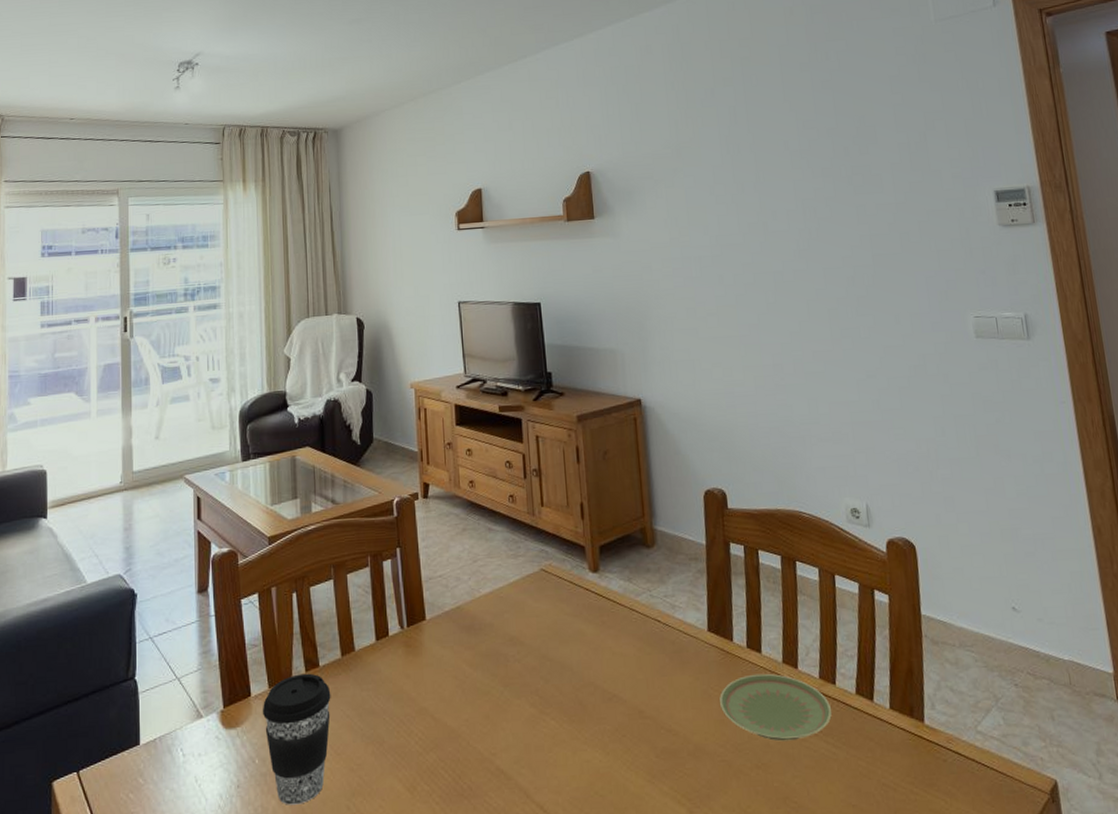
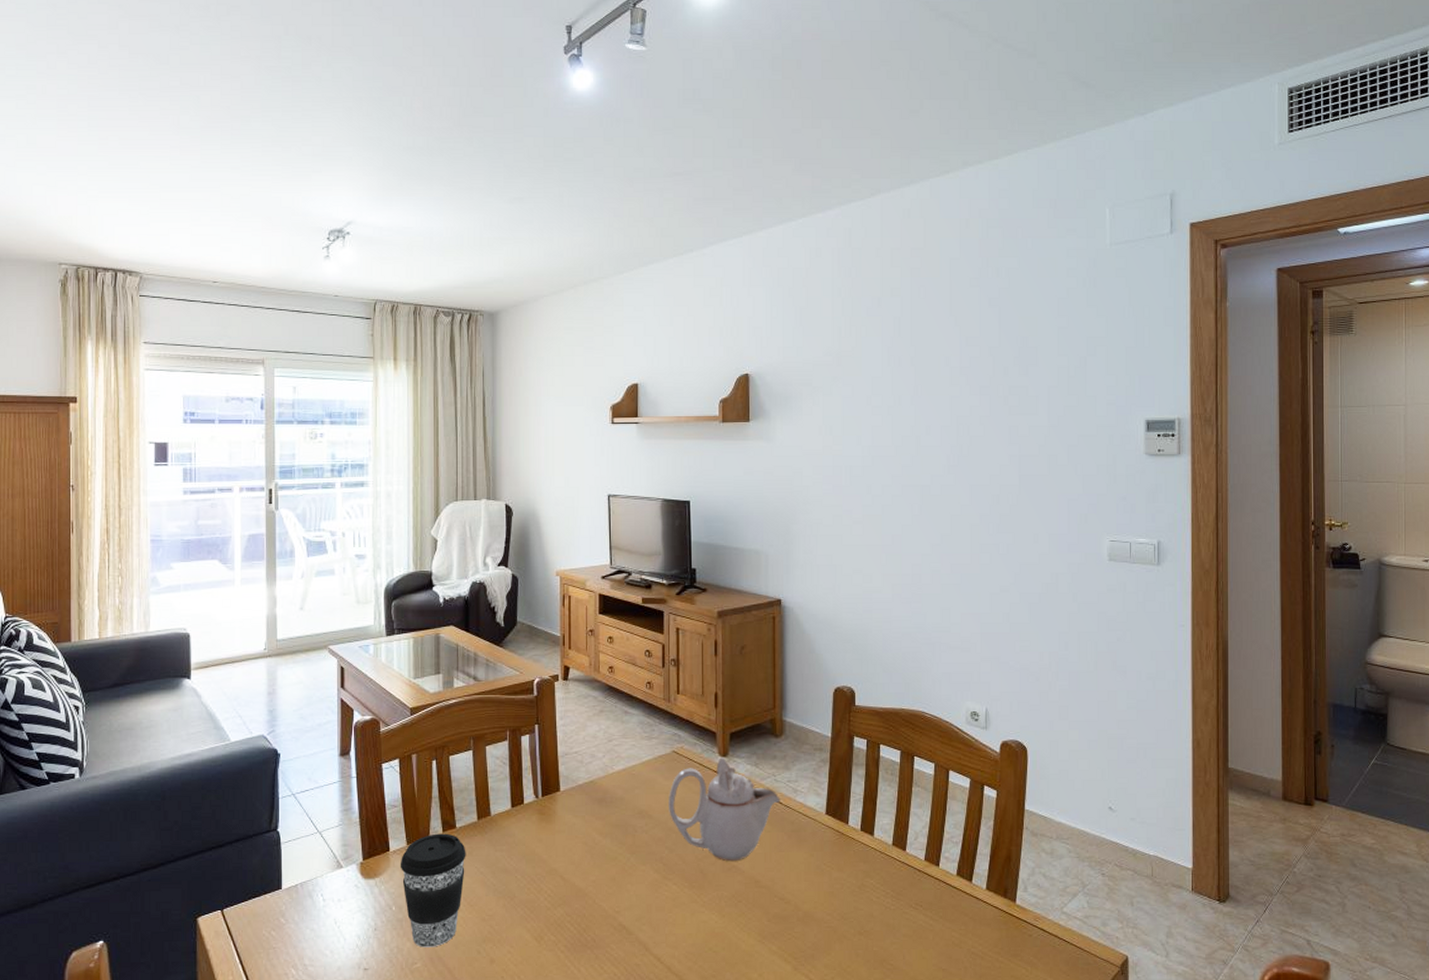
teapot: none [540,573,658,690] -> present [669,757,780,862]
plate: present [719,673,832,742] -> none [831,853,933,913]

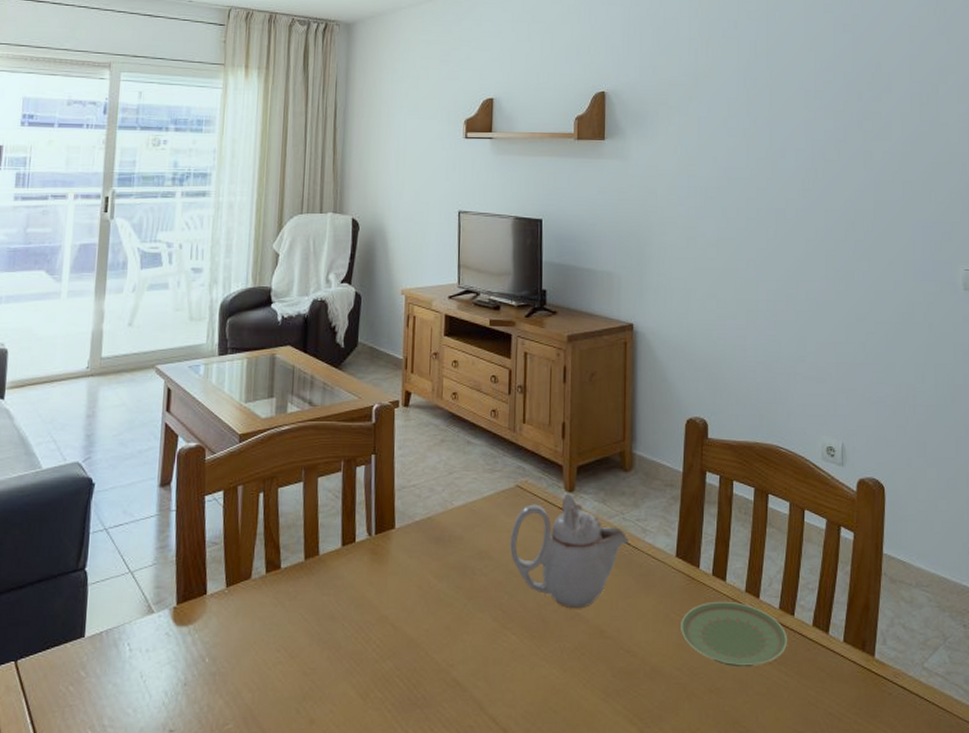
coffee cup: present [400,833,466,948] -> none [216,574,290,706]
plate: none [831,853,933,913] -> present [681,601,788,668]

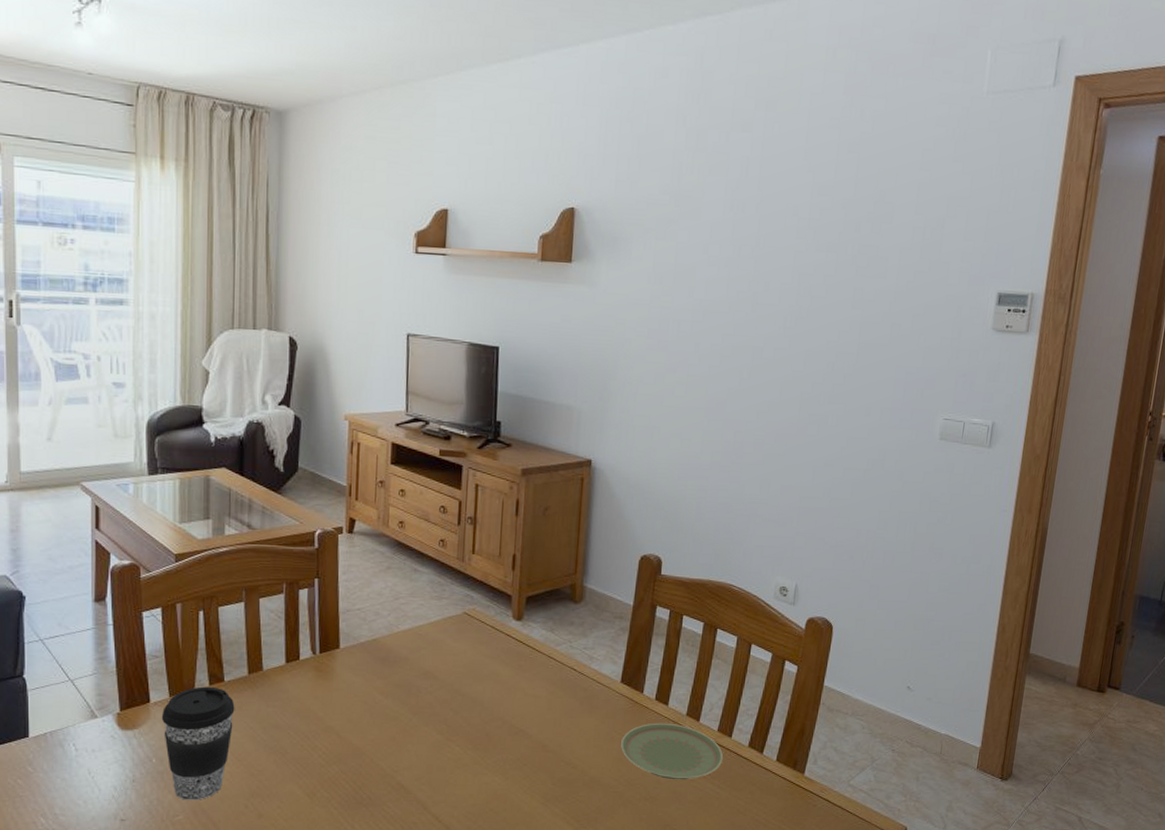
coffee cup: none [216,574,290,706] -> present [161,686,235,800]
teapot: present [510,493,628,609] -> none [456,621,575,726]

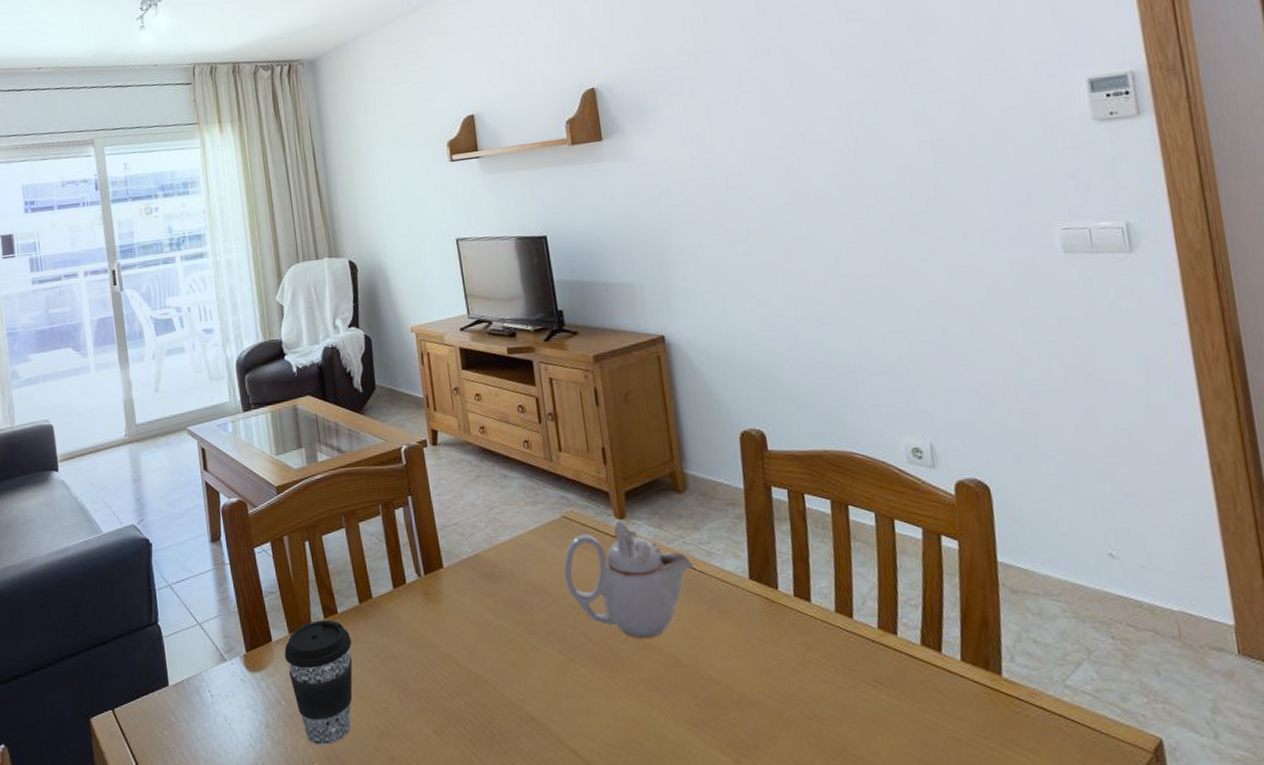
teapot: none [456,621,575,726] -> present [564,520,694,639]
plate: present [621,723,724,780] -> none [765,622,894,693]

